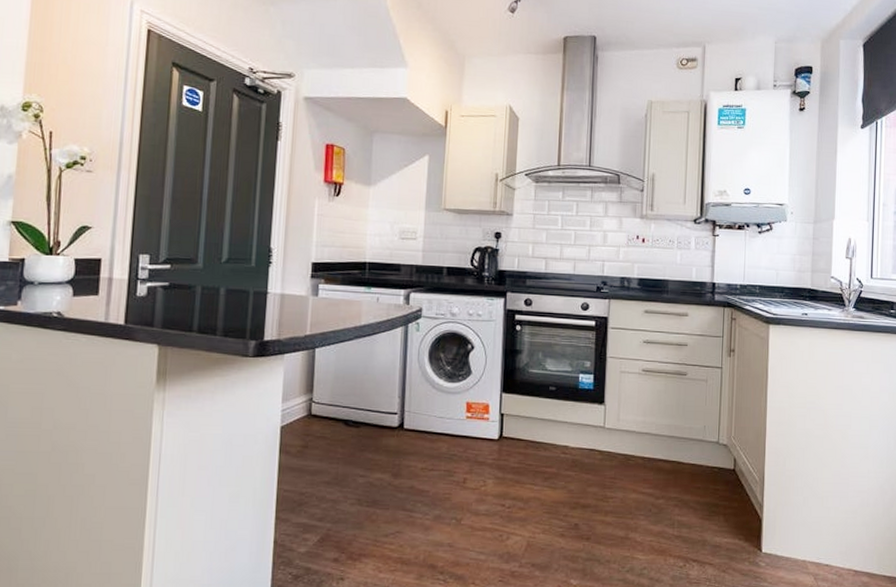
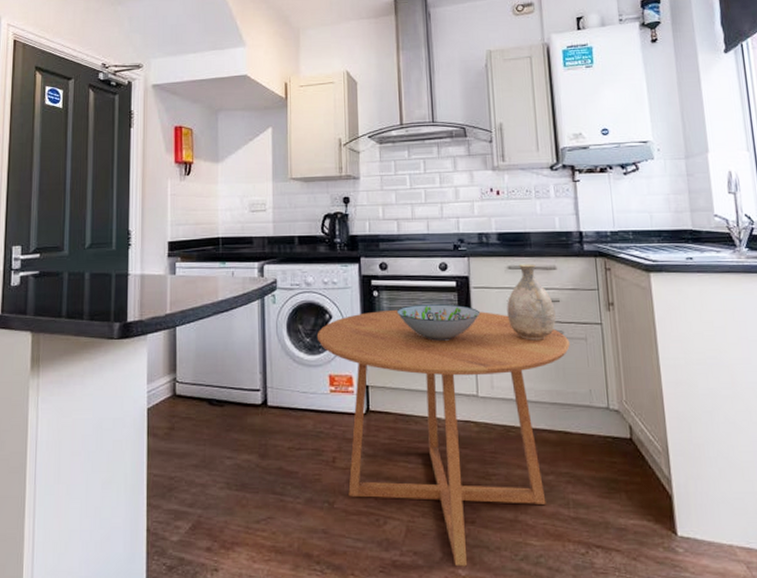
dining table: none [457,344,692,577] -> present [316,309,570,567]
decorative bowl: none [537,340,615,376] -> present [396,303,481,341]
vase: none [639,309,683,380] -> present [507,264,556,341]

